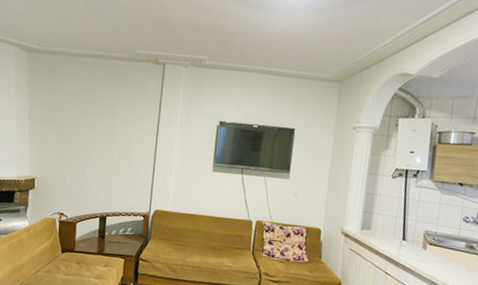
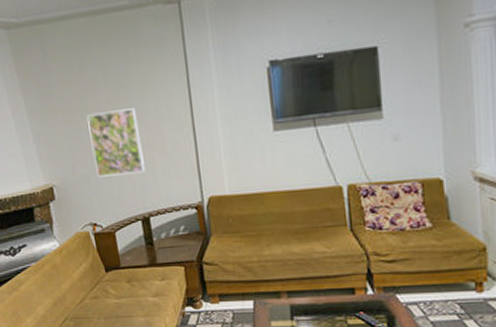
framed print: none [73,130,114,182] -> present [87,108,145,177]

